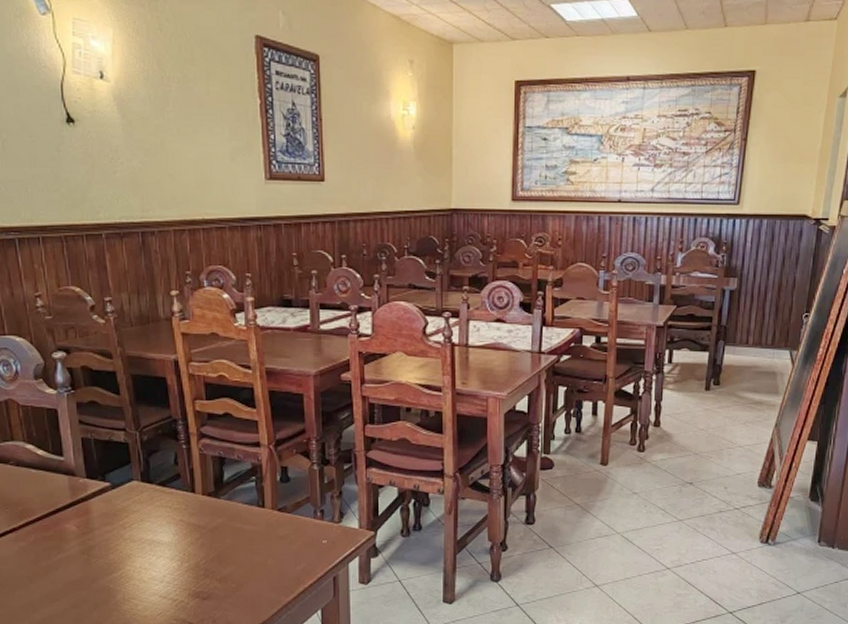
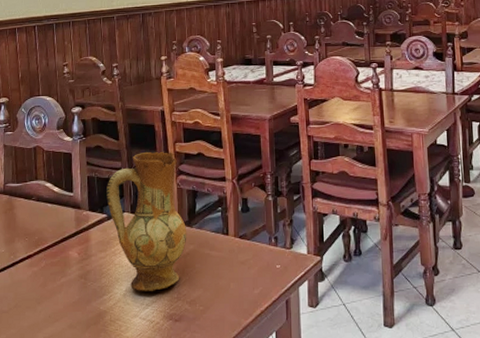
ceramic jug: none [107,409,214,568] -> present [106,151,187,291]

